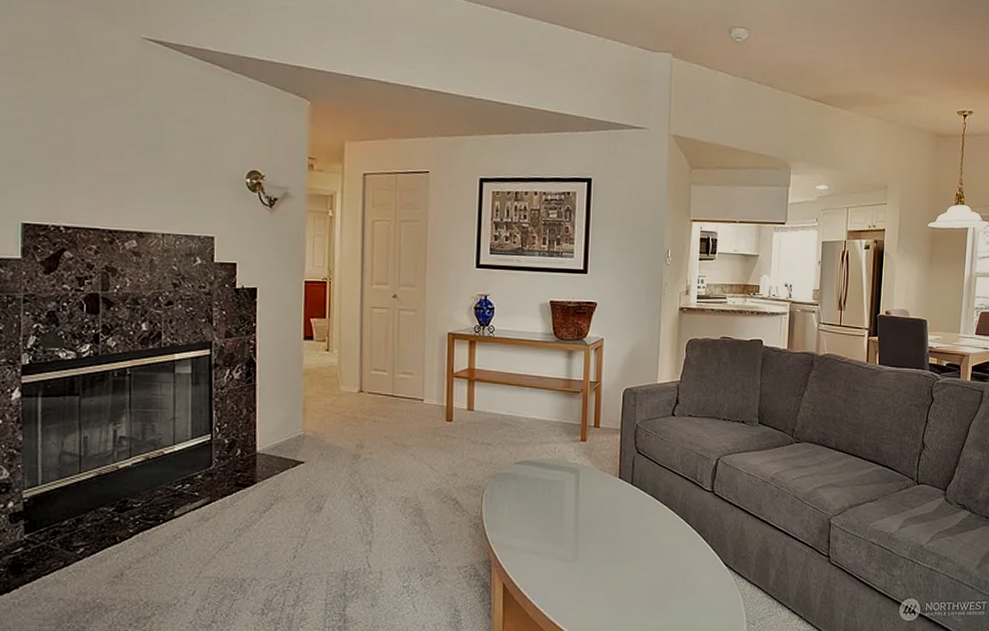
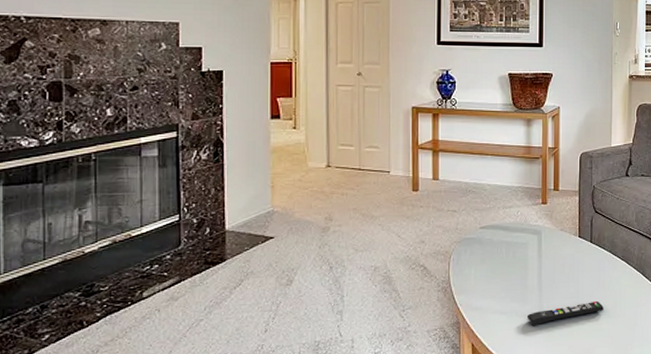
remote control: none [561,547,643,569] -> present [526,301,604,326]

